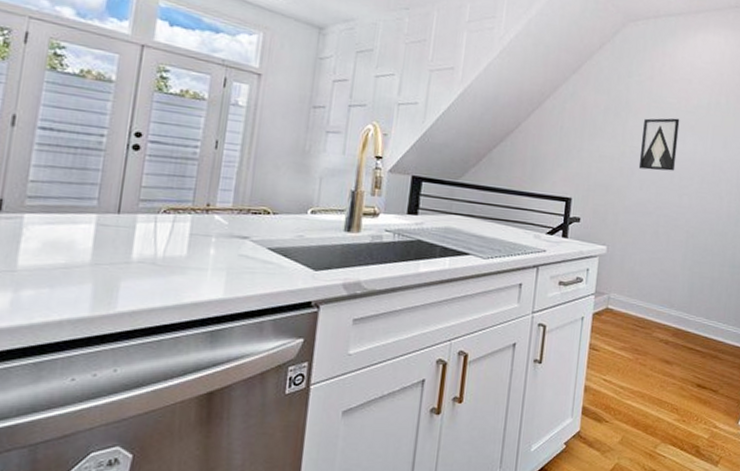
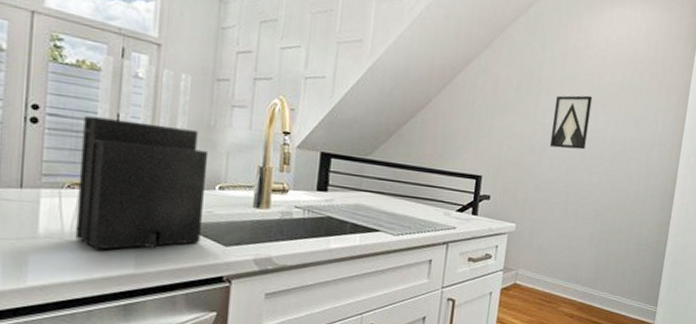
knife block: none [167,84,302,275] -> present [75,54,209,250]

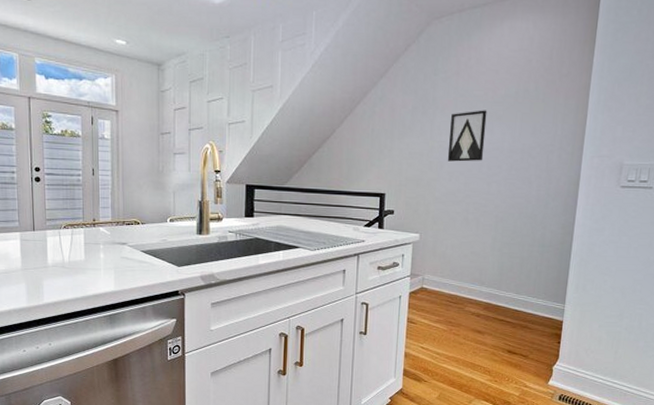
knife block: present [75,54,209,250] -> none [70,123,160,274]

